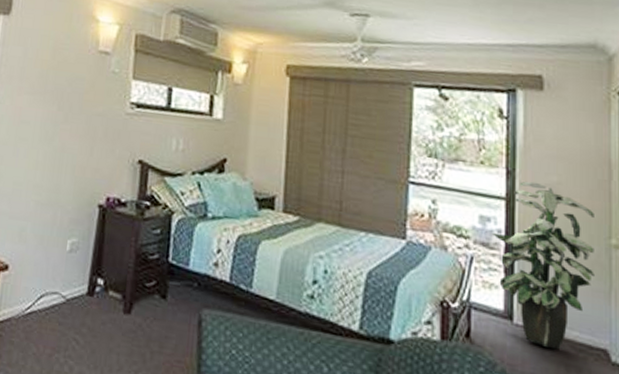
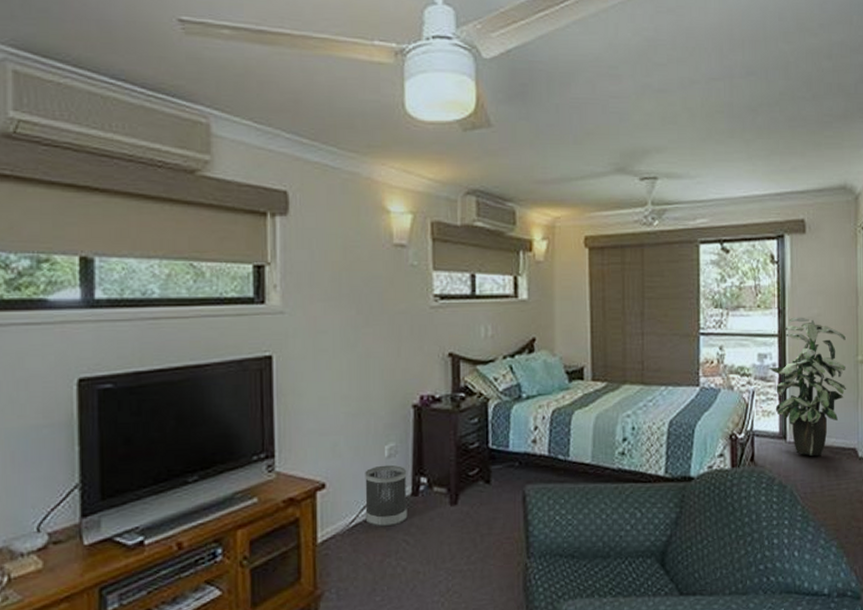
wastebasket: none [40,258,86,322] -> present [365,464,408,527]

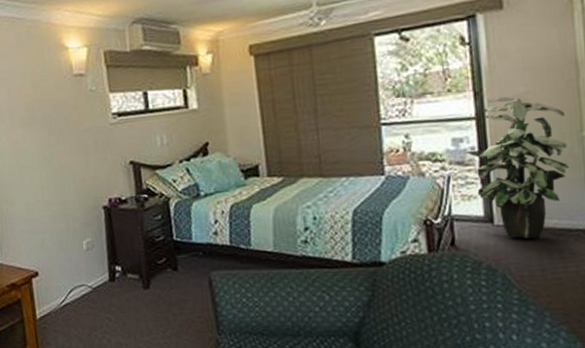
wastebasket: present [365,464,408,527] -> none [68,256,108,307]

